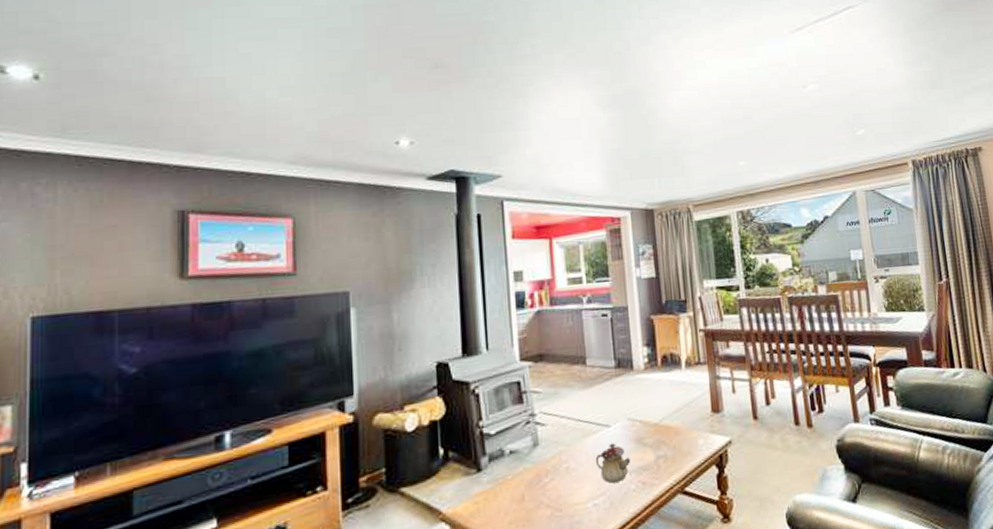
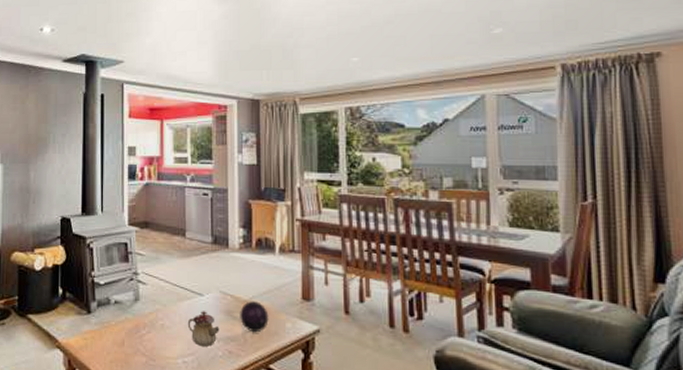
decorative orb: none [650,422,681,457] -> present [240,301,269,333]

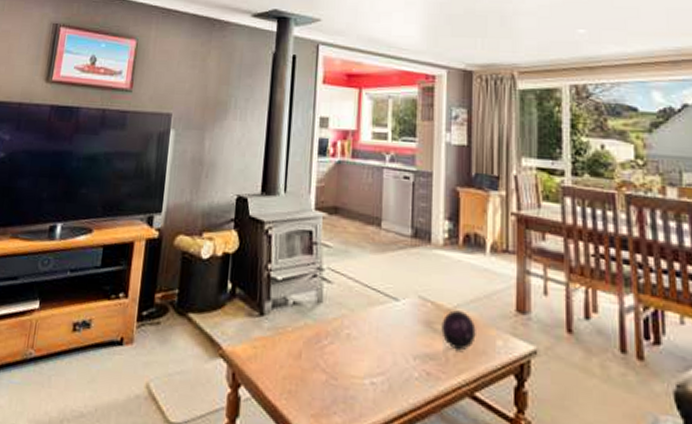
teapot: present [187,311,220,347] -> none [378,319,417,365]

